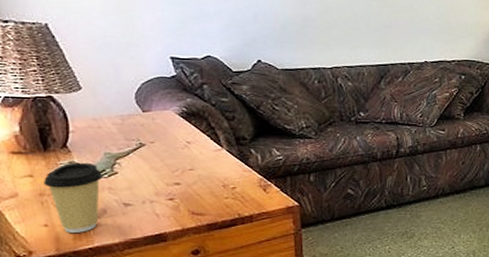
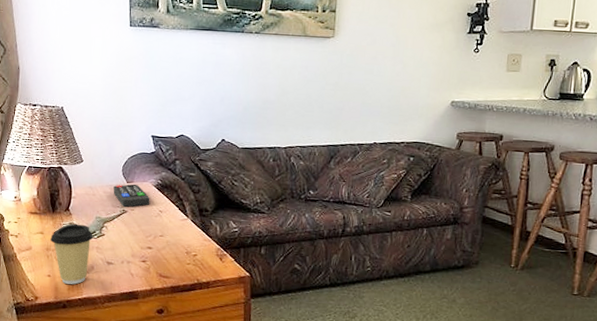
remote control: none [125,112,174,139] -> present [113,183,150,207]

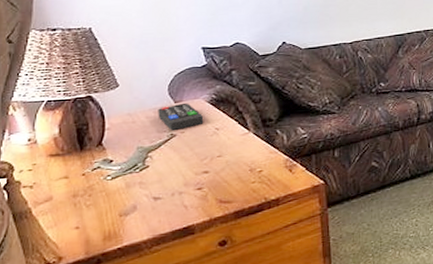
coffee cup: present [50,224,94,285] -> none [78,158,136,234]

